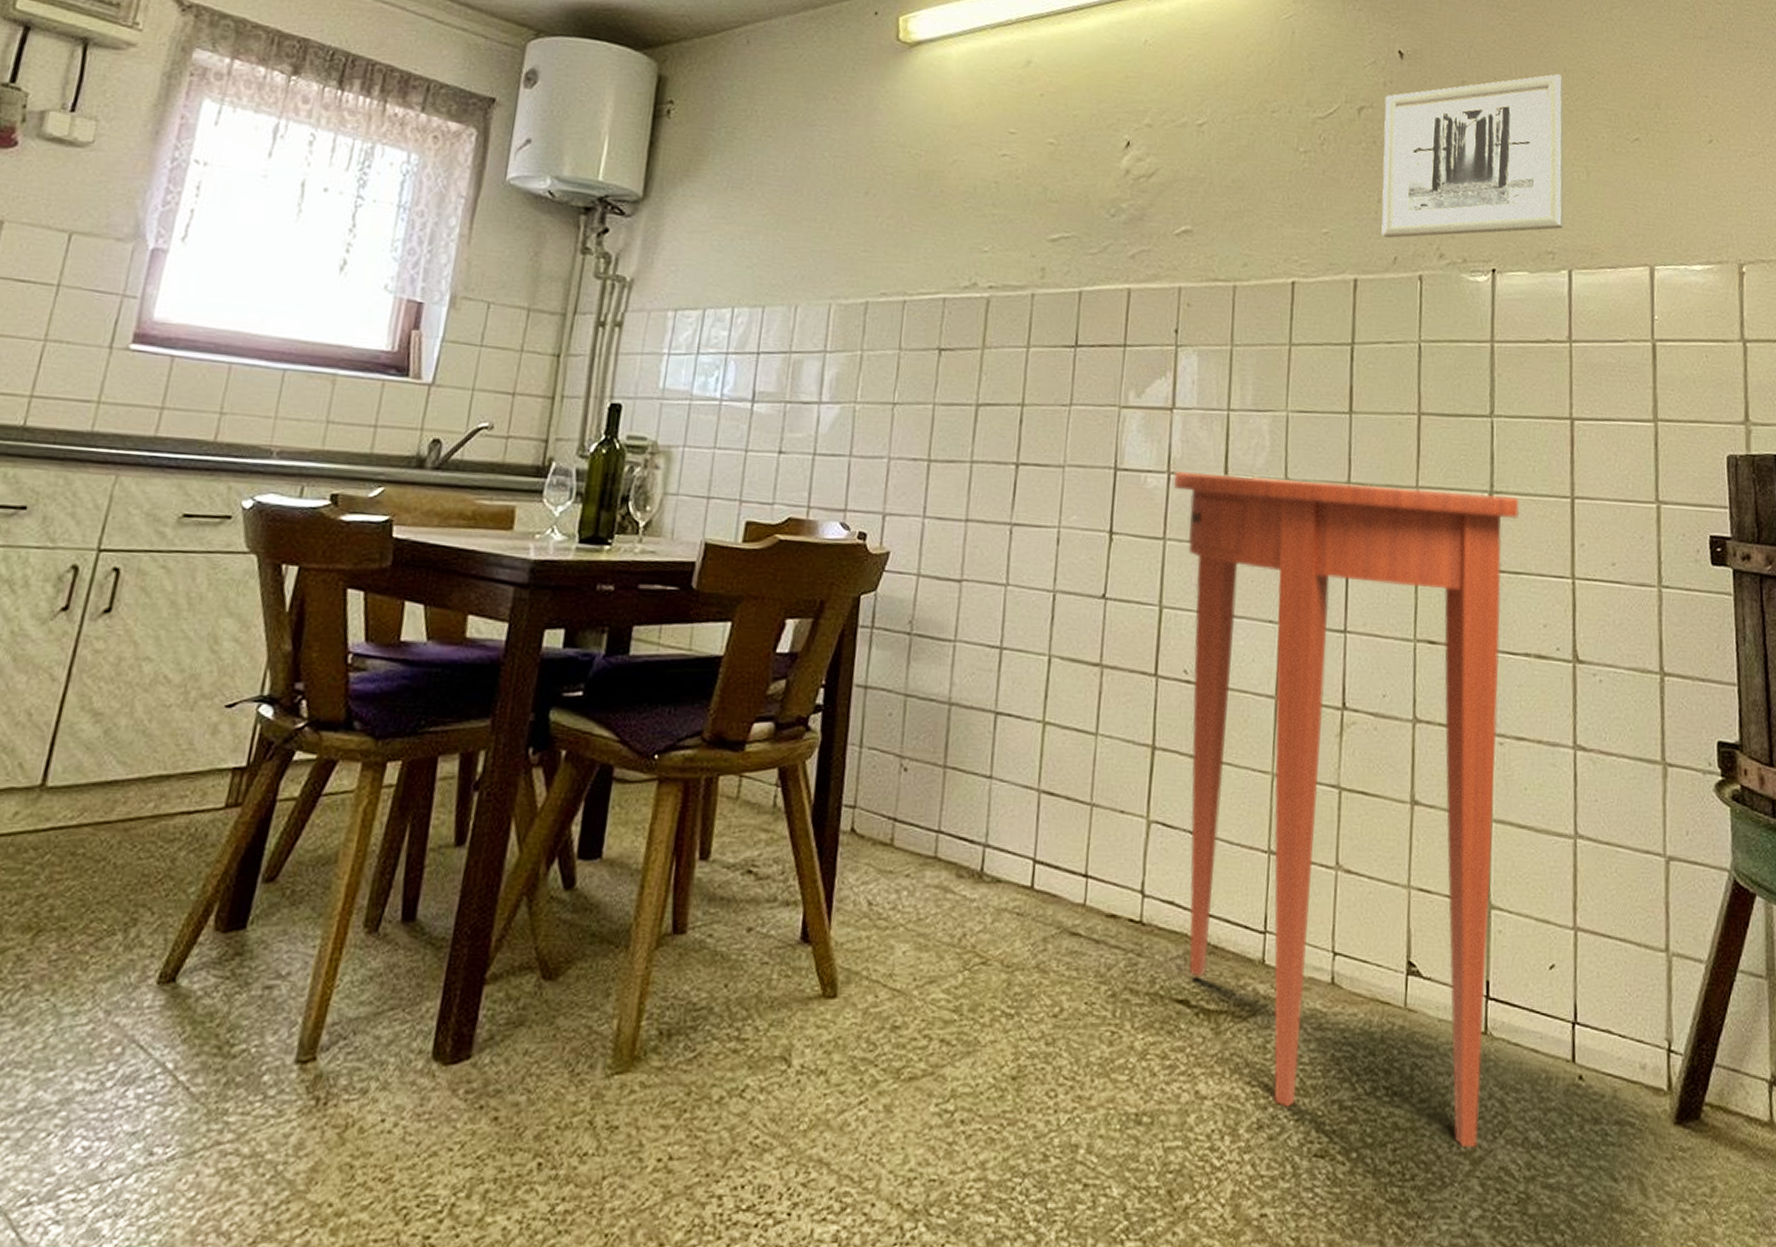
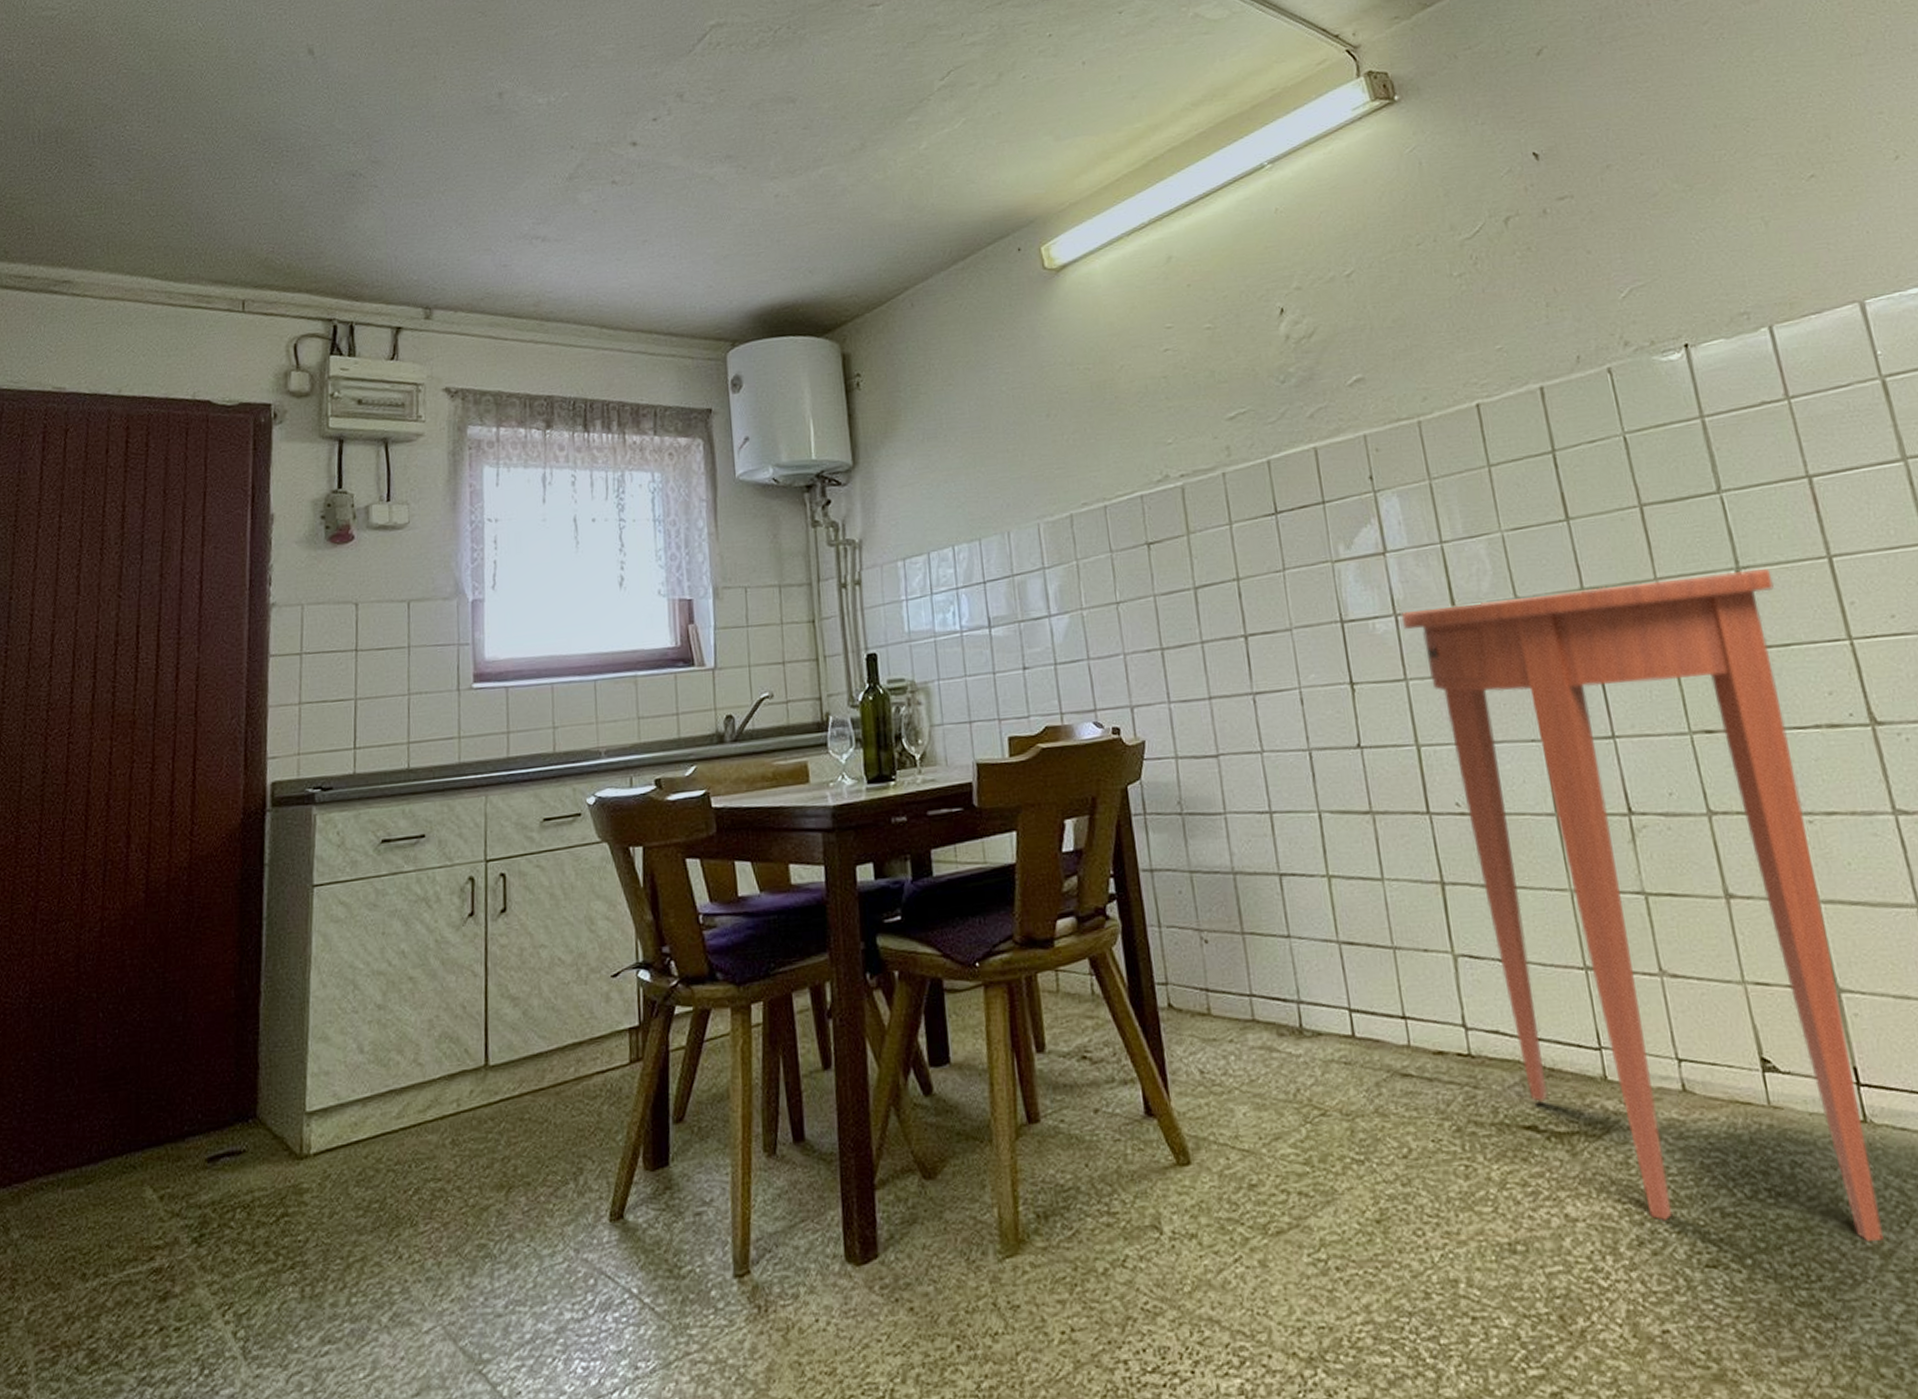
wall art: present [1381,74,1565,239] -> none [1529,132,1753,340]

